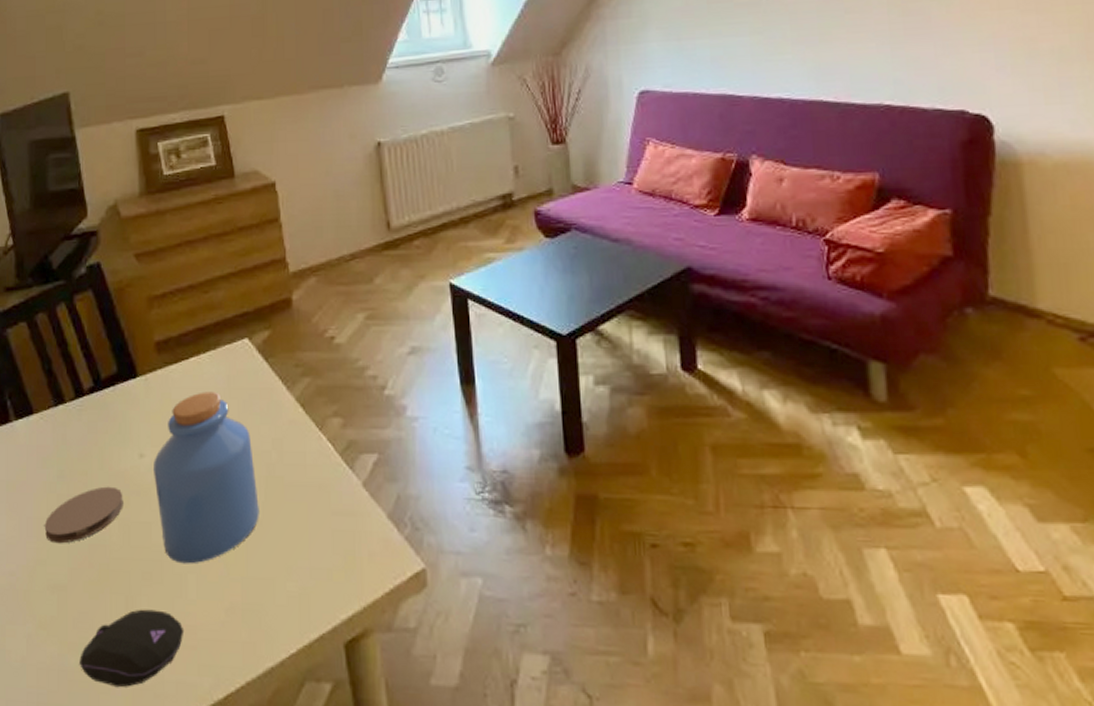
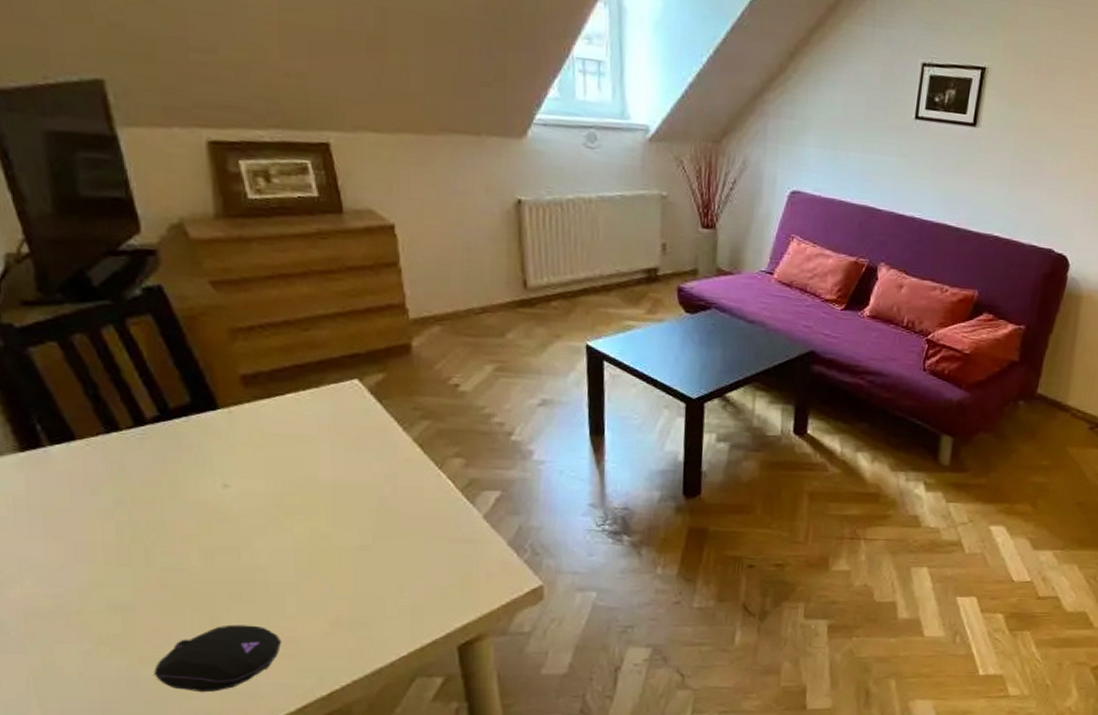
coaster: present [44,486,123,544] -> none [99,514,204,568]
jar: present [154,392,259,564] -> none [241,427,369,585]

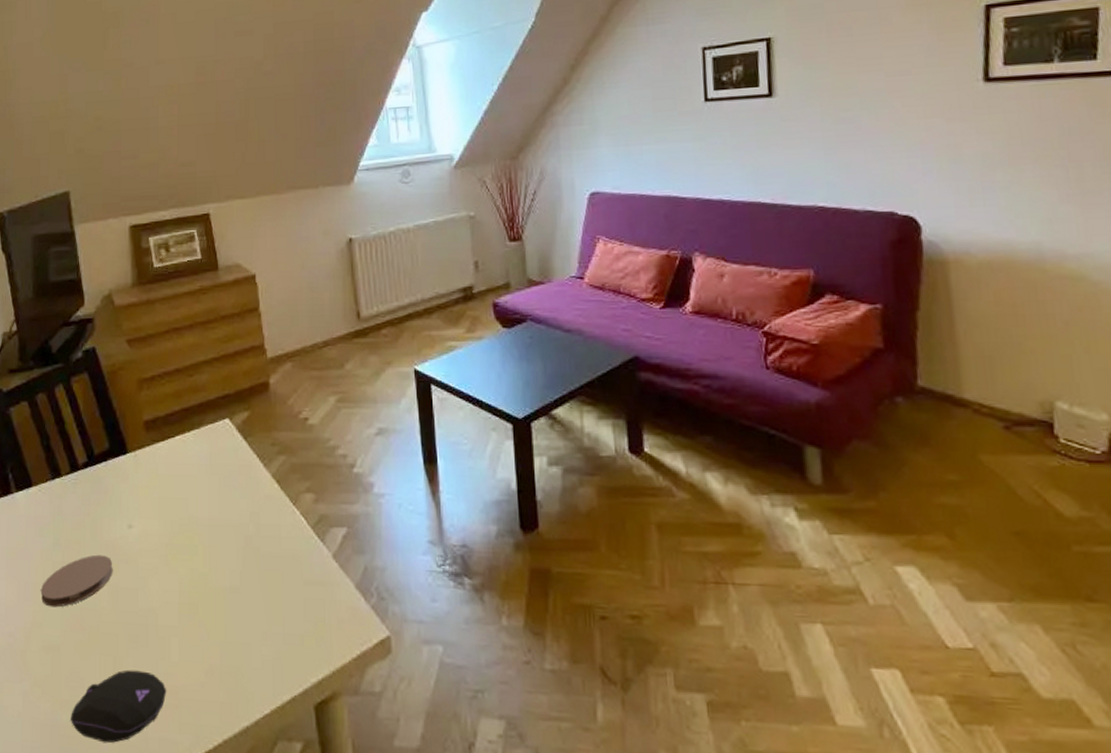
coaster: none [99,514,204,568] -> present [40,554,113,608]

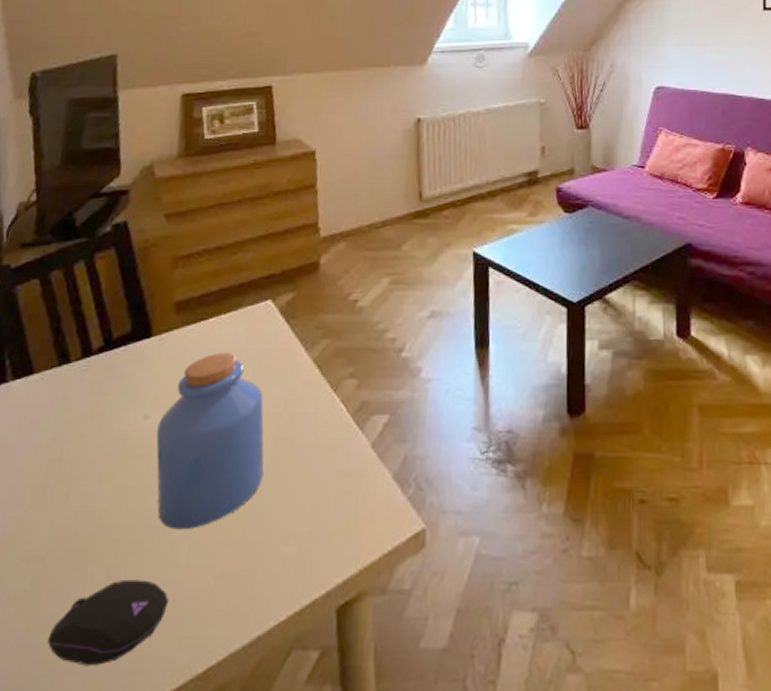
coaster: present [40,554,113,608] -> none [28,449,121,512]
jar: none [141,468,237,629] -> present [156,352,264,530]

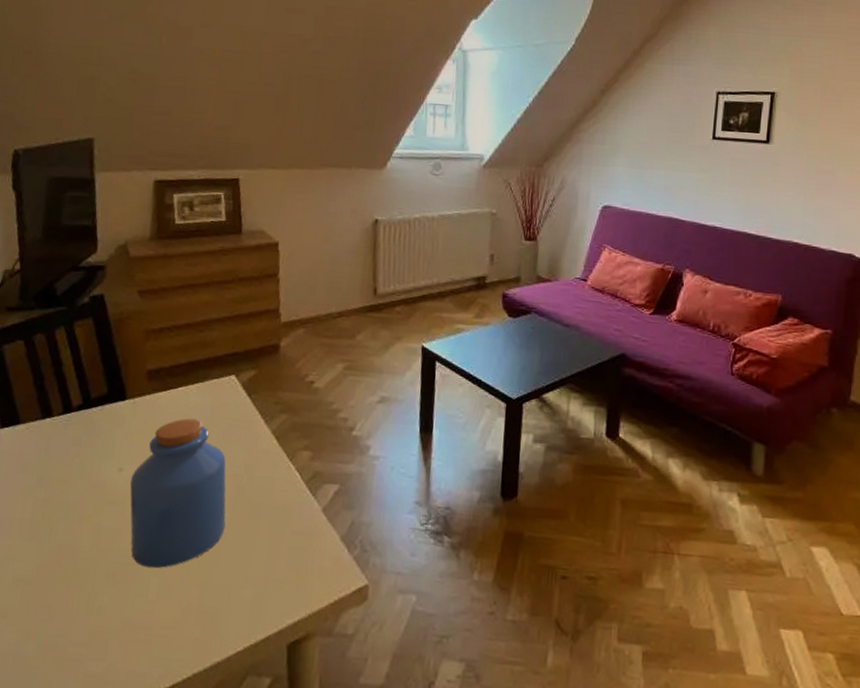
computer mouse: present [48,579,169,667] -> none [35,605,141,674]

